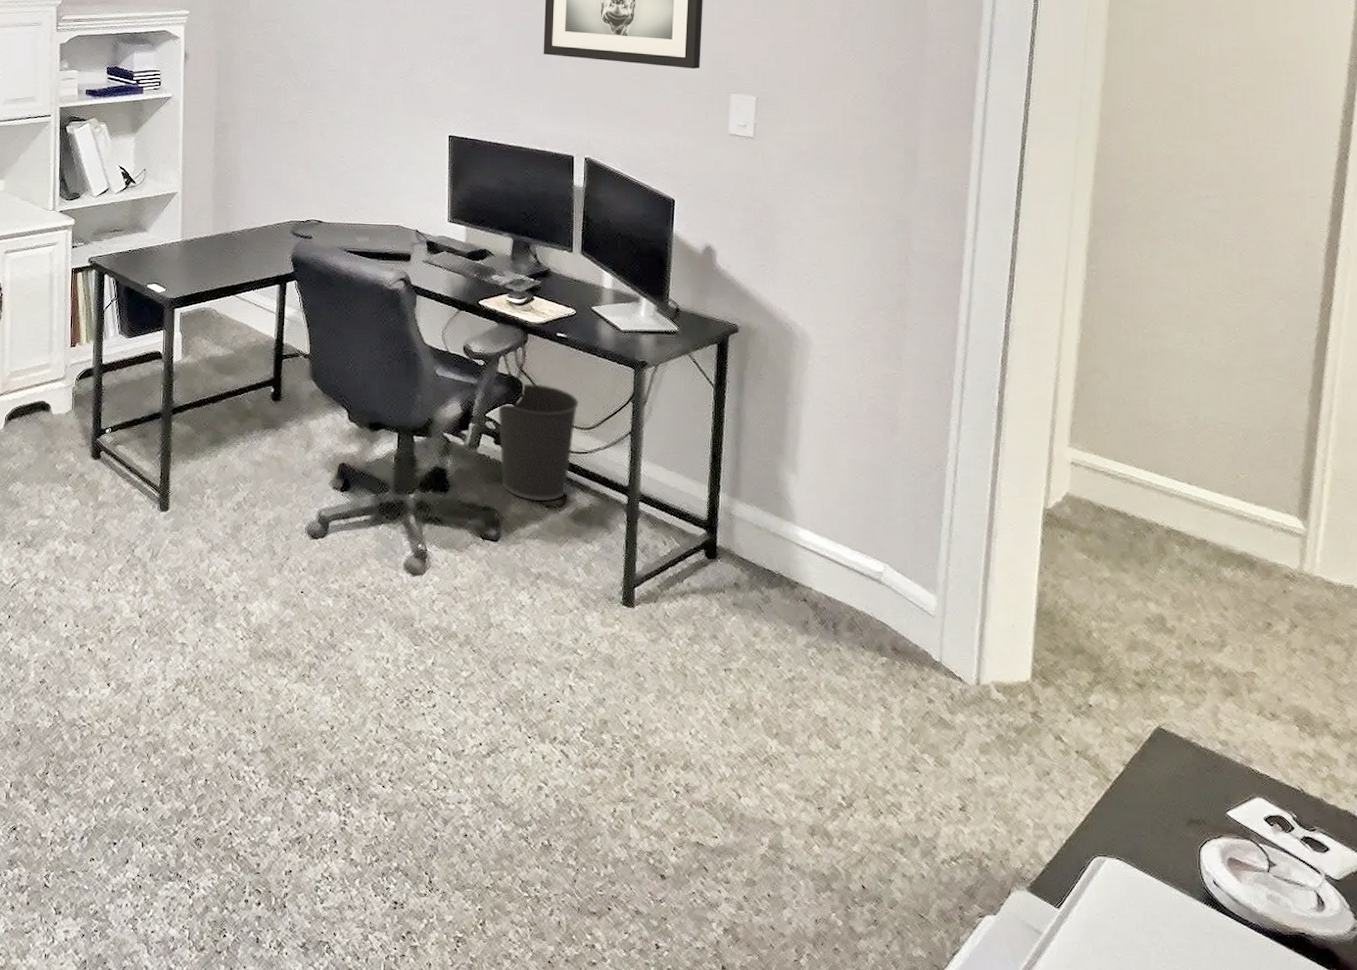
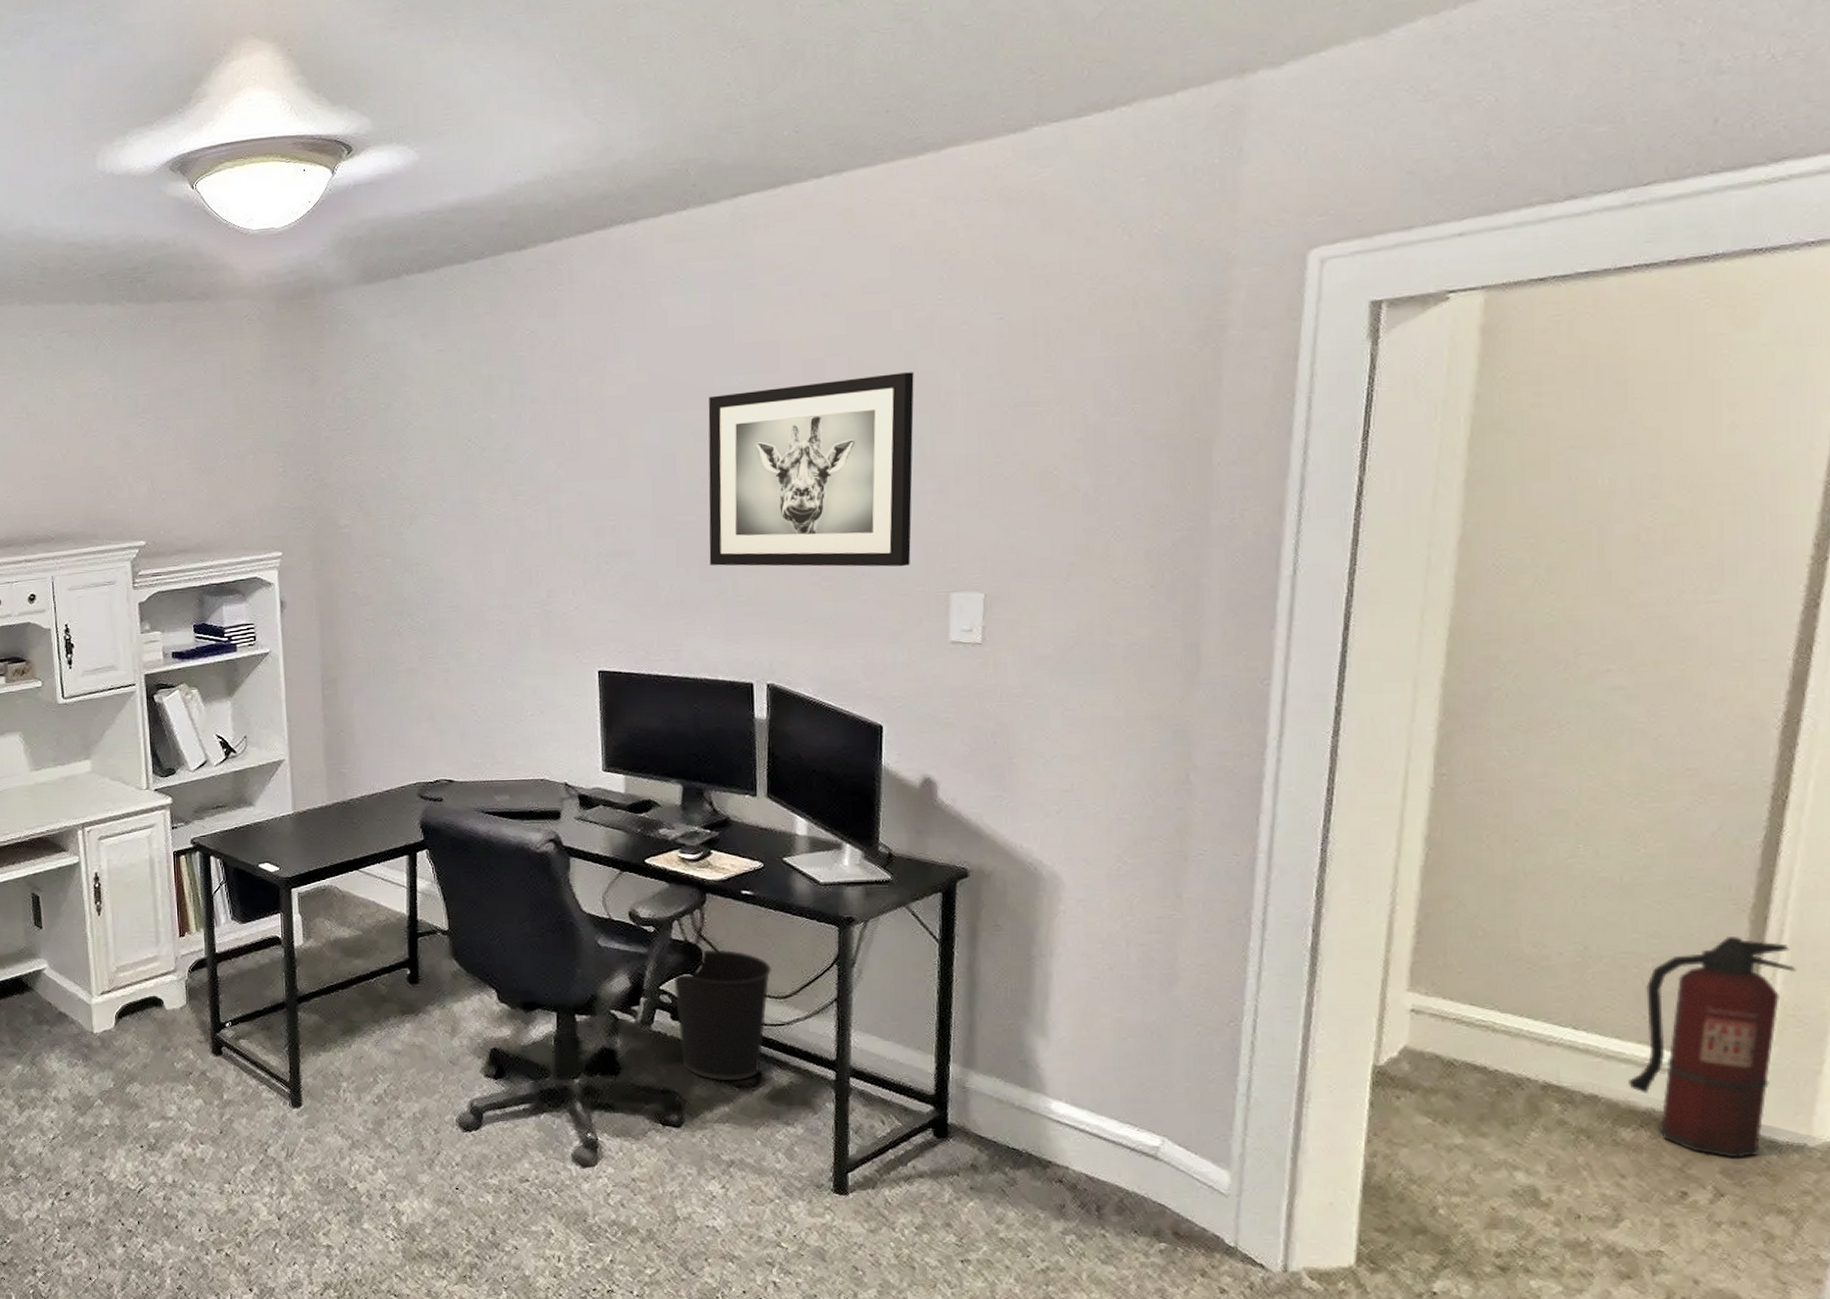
fire extinguisher: none [1228,414,1341,596] -> present [1628,937,1796,1158]

